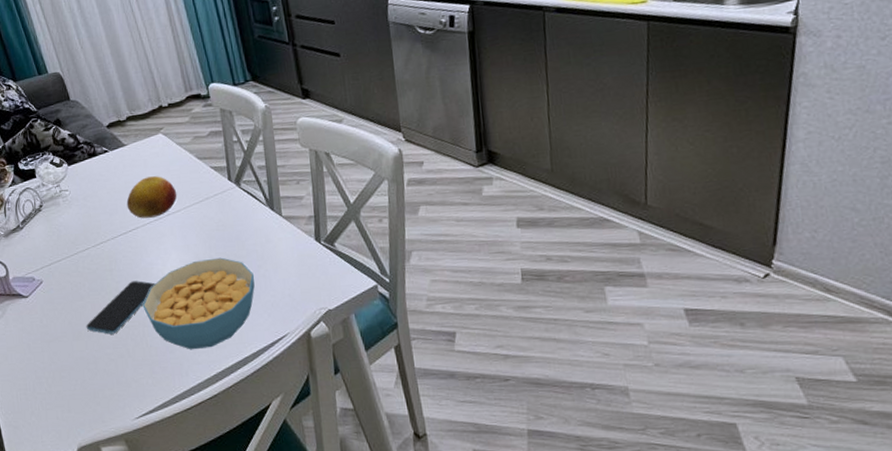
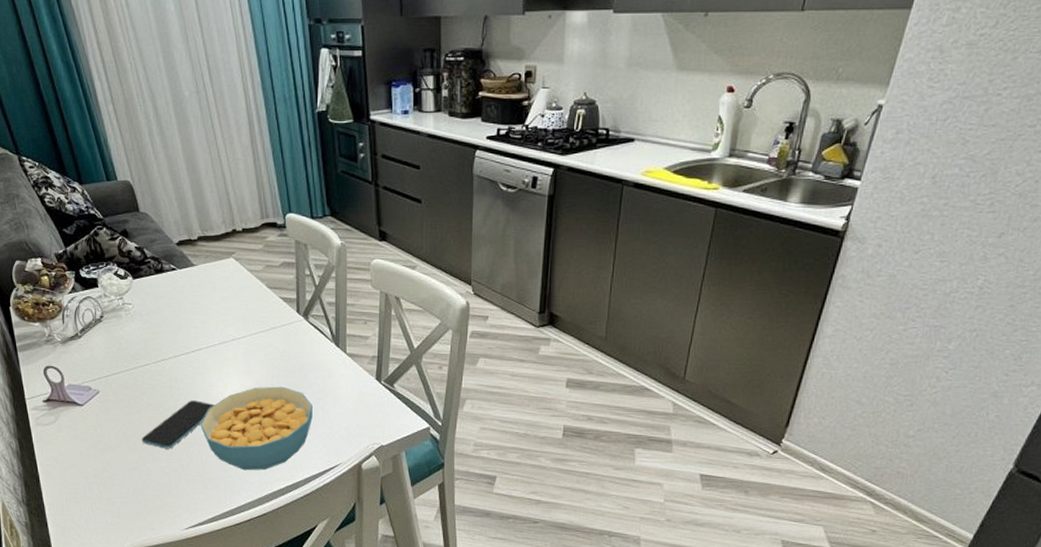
fruit: present [126,176,177,219] -> none [191,300,244,341]

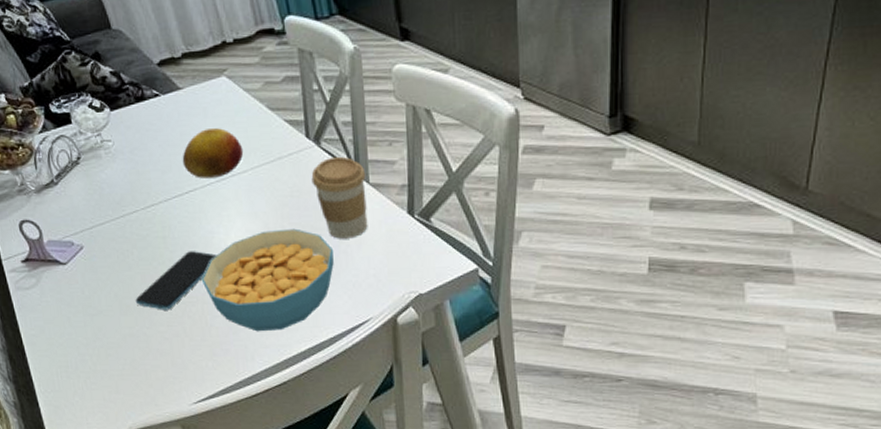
fruit: none [191,300,244,341] -> present [182,128,244,178]
coffee cup: none [299,329,344,397] -> present [311,156,368,239]

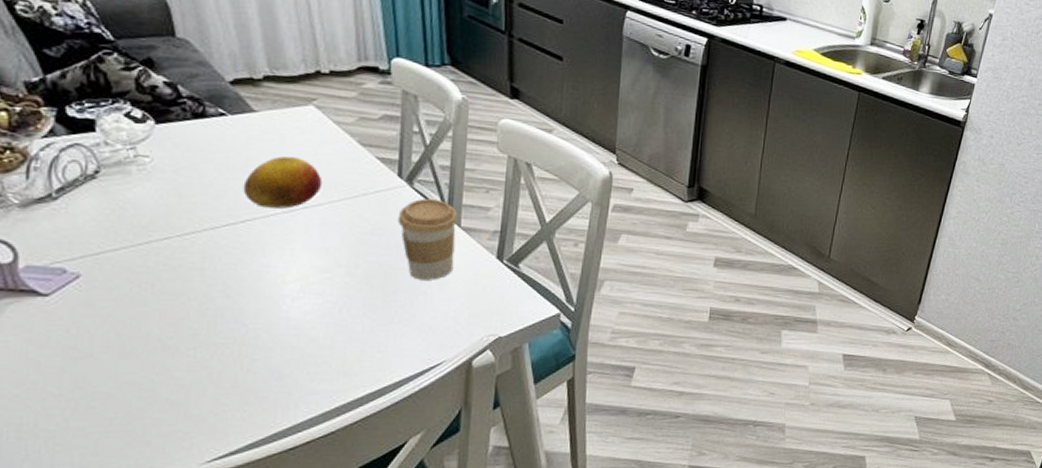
smartphone: present [135,251,217,310] -> none [146,286,269,353]
cereal bowl: present [201,228,334,332] -> none [244,267,411,377]

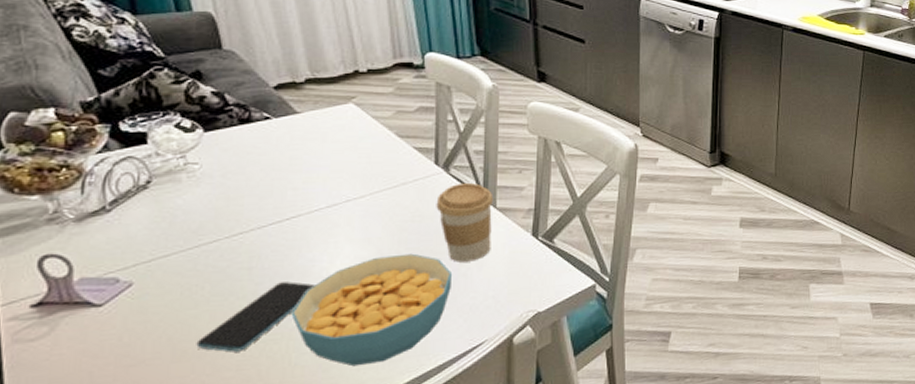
smartphone: none [146,286,269,353] -> present [196,281,315,352]
fruit: present [243,156,323,209] -> none [288,153,364,204]
cereal bowl: none [244,267,411,377] -> present [291,253,452,367]

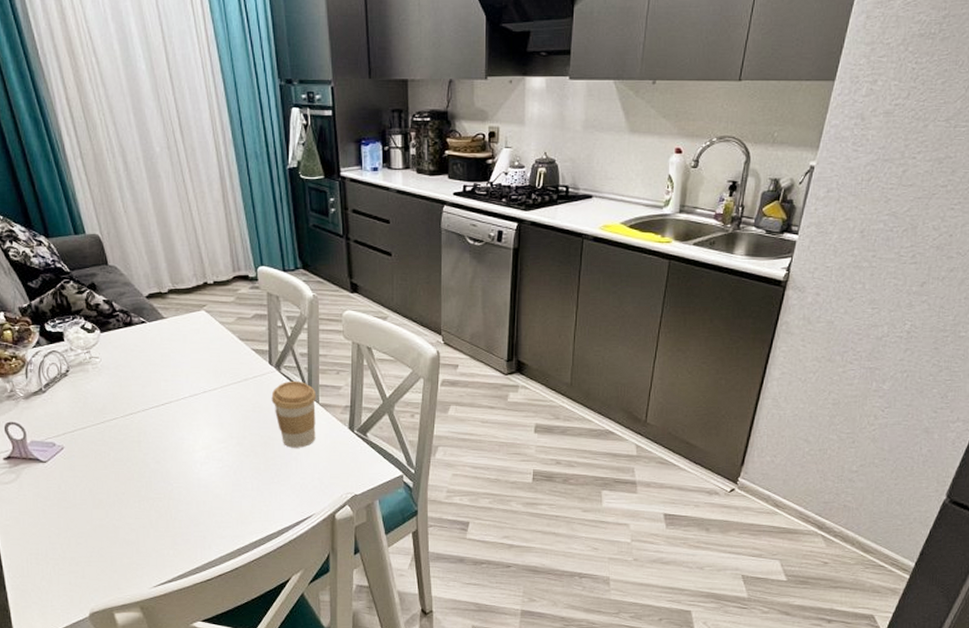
smartphone: present [196,281,315,352] -> none [108,454,185,505]
cereal bowl: present [291,253,452,367] -> none [169,438,285,525]

